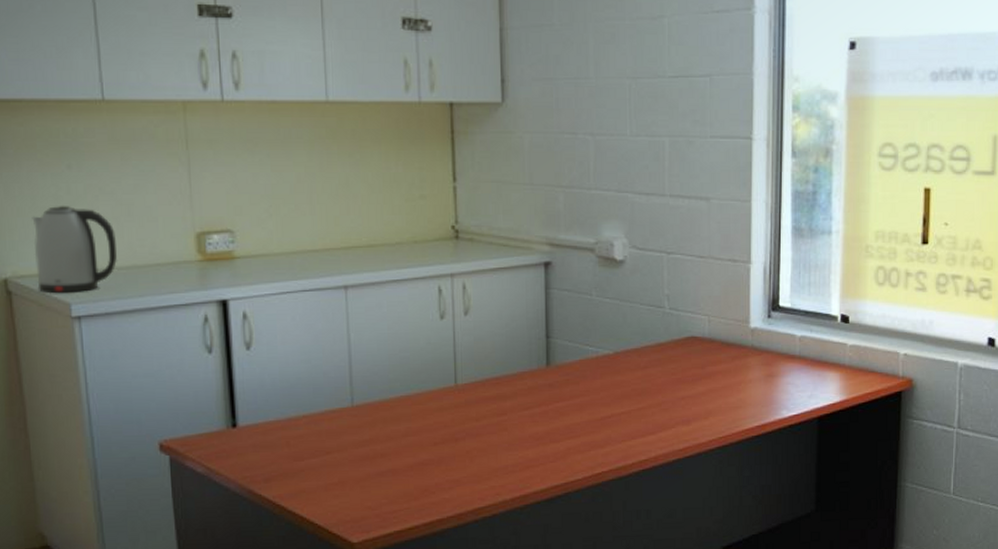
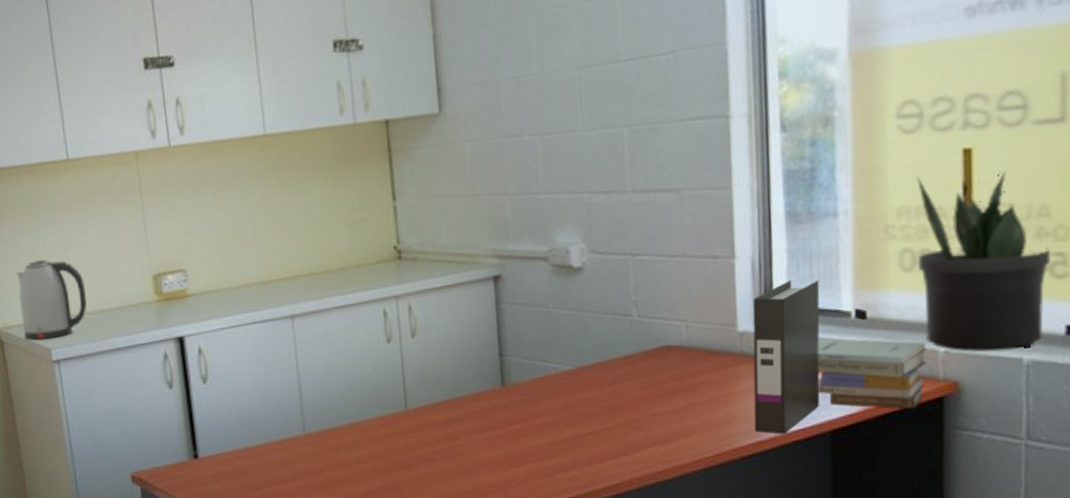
binder: none [759,285,815,419] -> present [752,280,820,434]
books: none [809,337,891,401] -> present [817,337,927,409]
planter: none [888,207,981,356] -> present [917,171,1051,353]

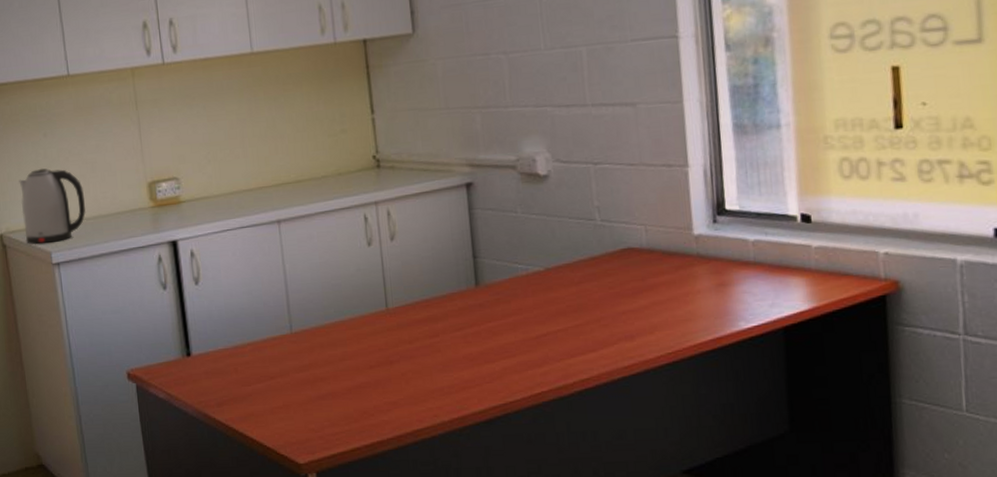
binder: present [752,280,820,434] -> none [706,186,772,331]
books: present [817,337,927,409] -> none [767,240,869,307]
planter: present [917,171,1051,353] -> none [851,87,977,254]

